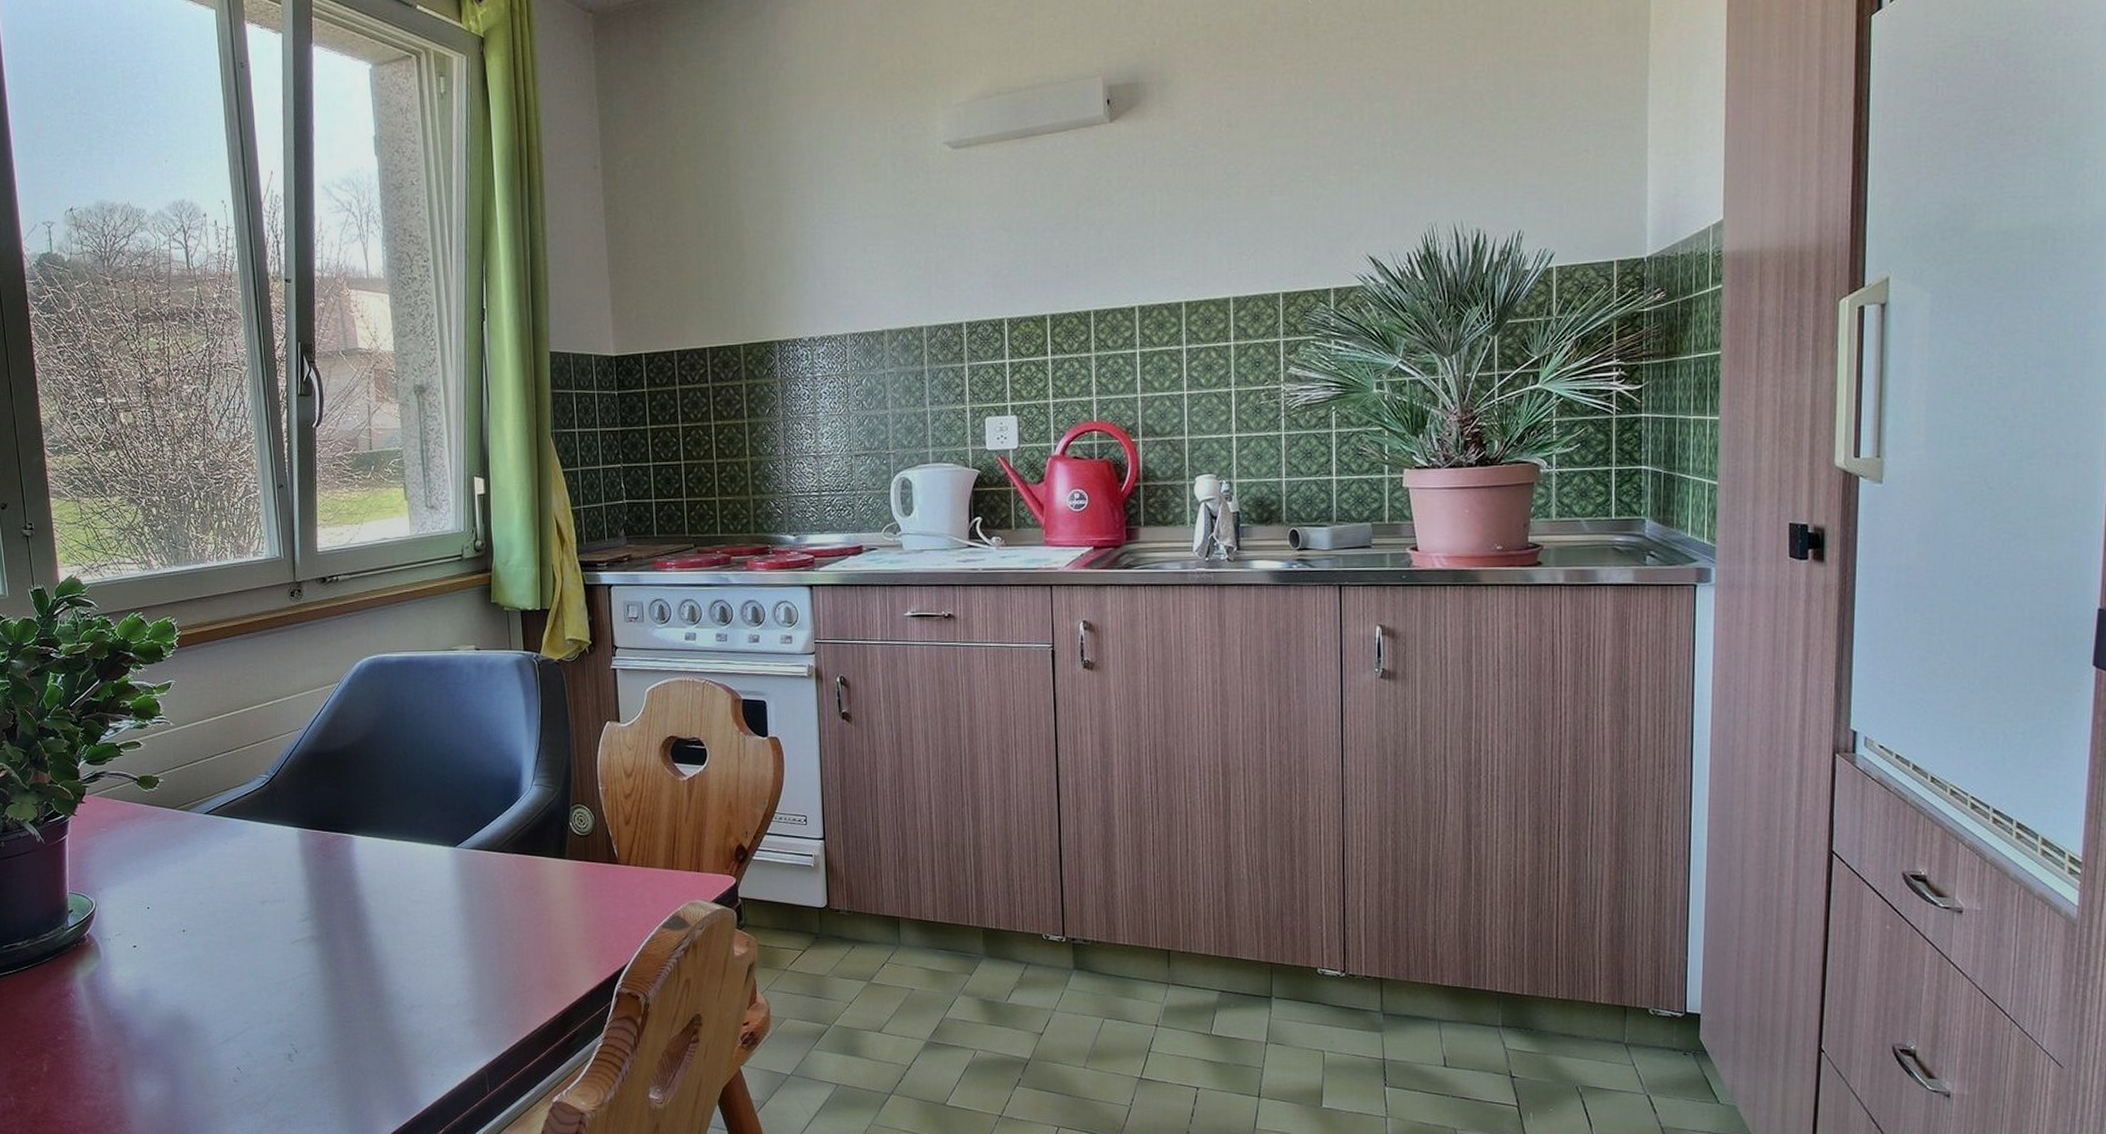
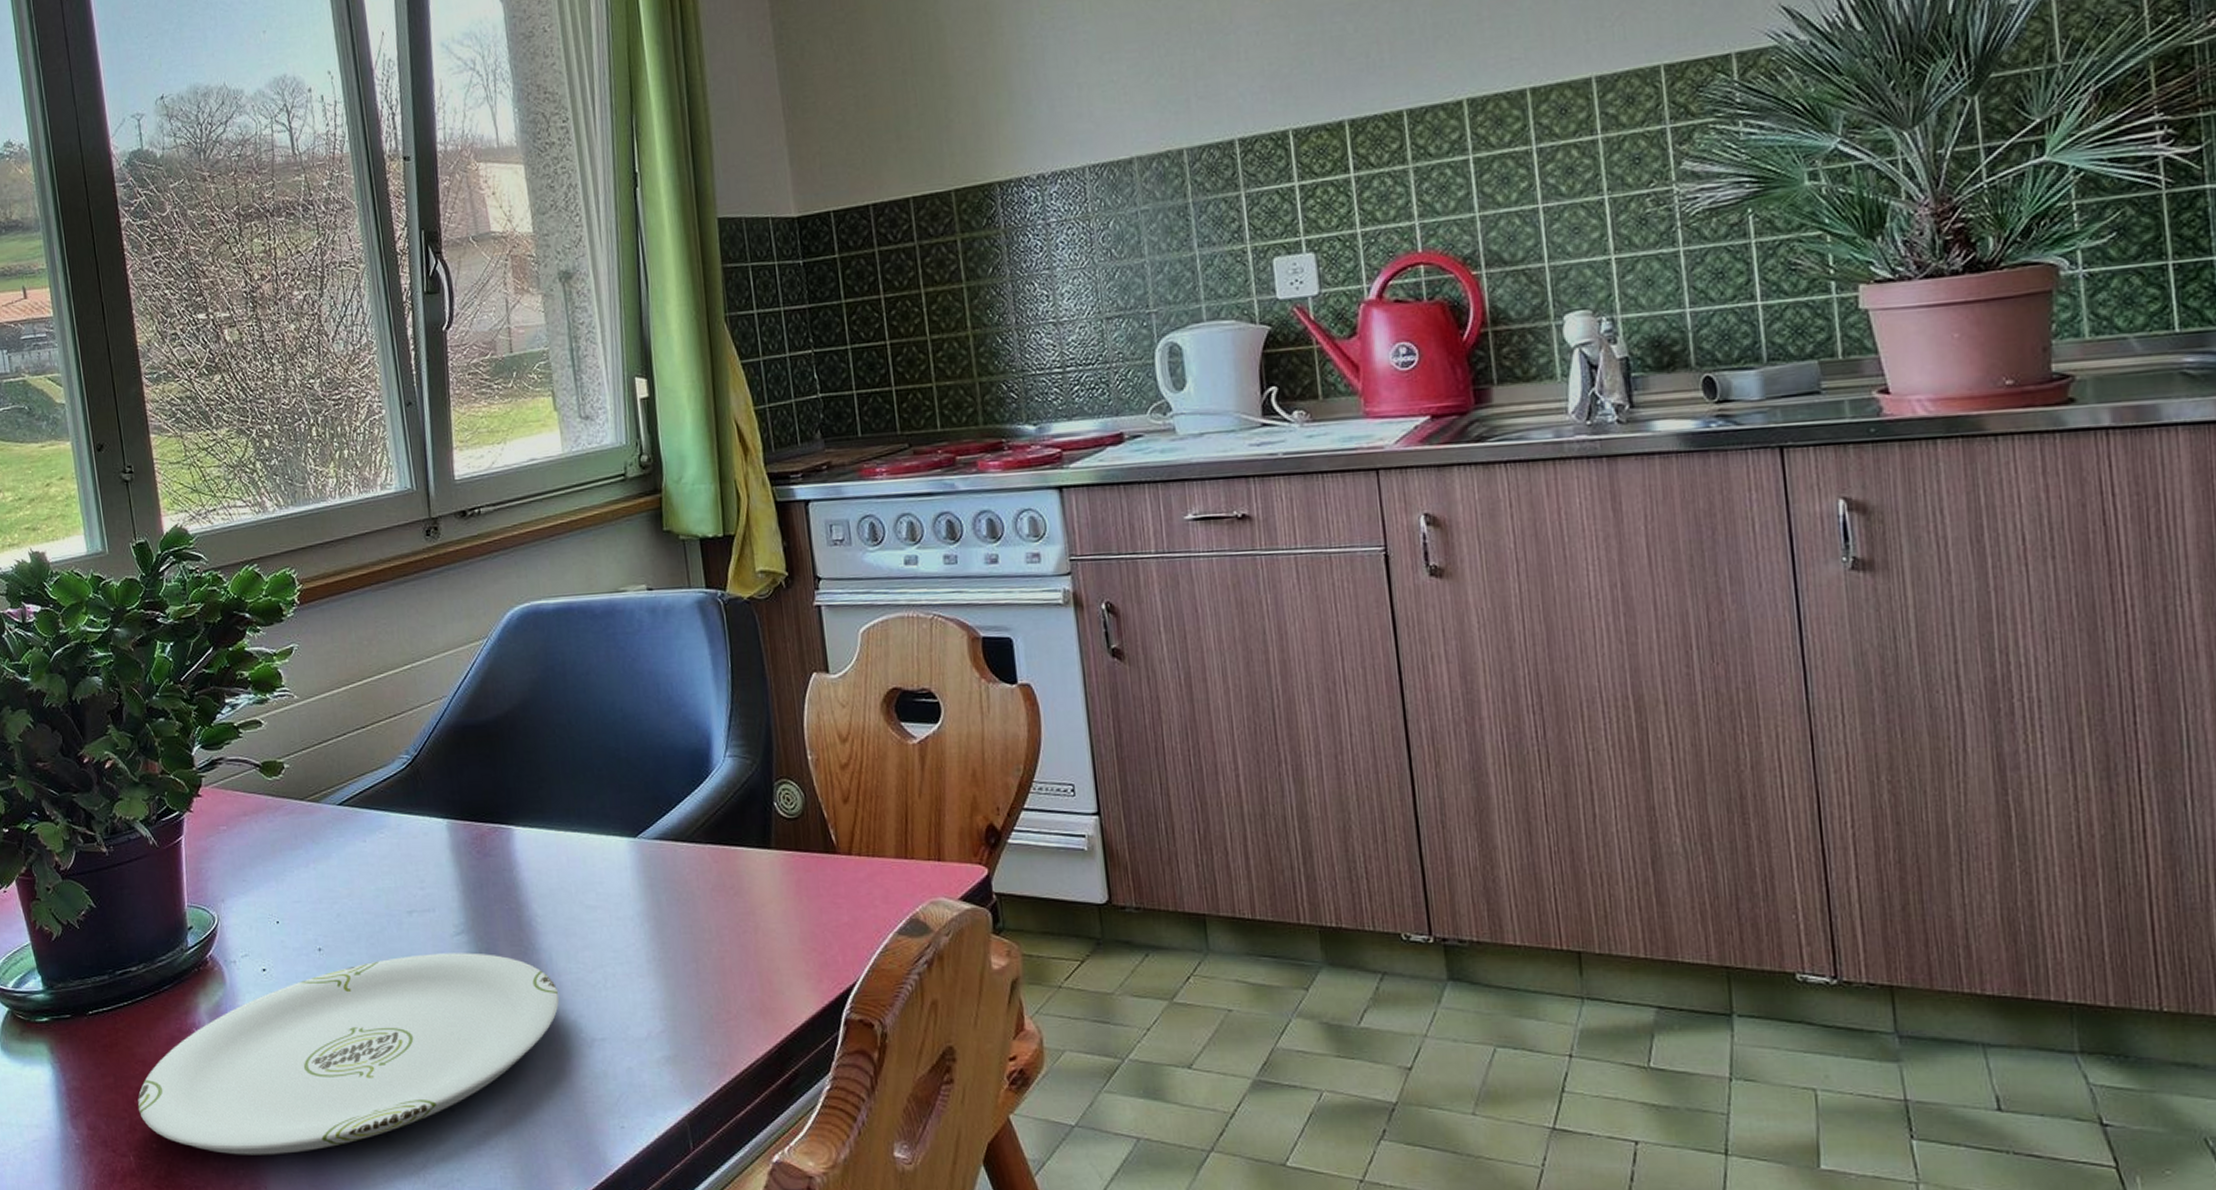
plate: none [19,935,386,1096] -> present [138,952,560,1155]

